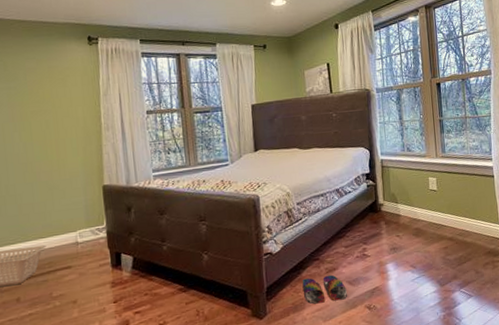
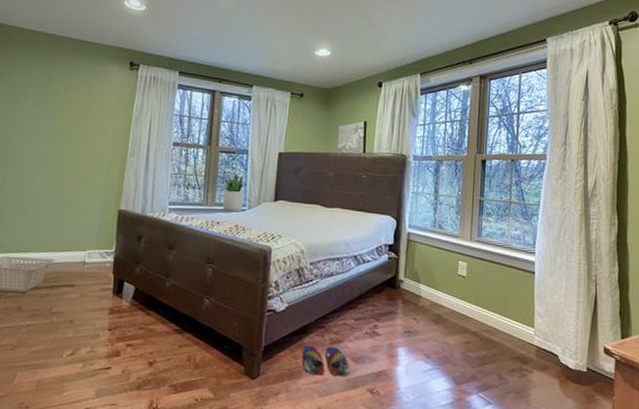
planter: none [204,130,226,170] -> present [222,173,245,213]

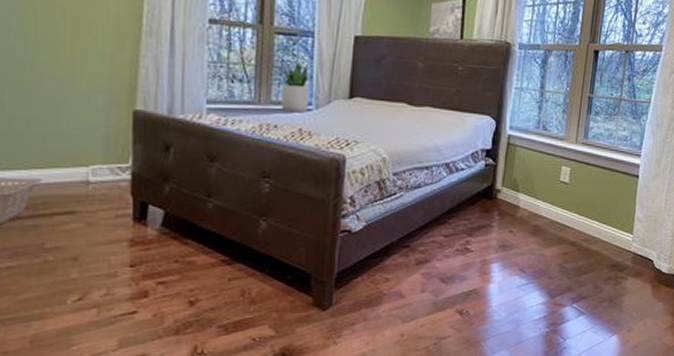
slippers: present [302,345,349,377] -> none [382,267,437,300]

